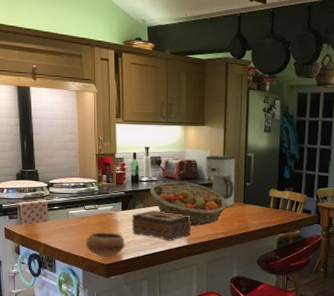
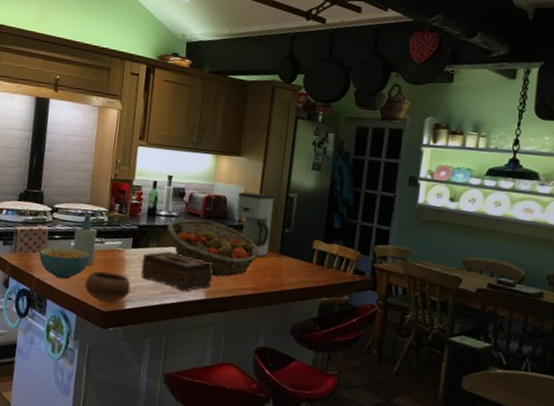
cereal bowl: none [42,216,87,242] -> present [39,247,91,280]
soap bottle: none [71,186,91,229] -> present [72,213,98,266]

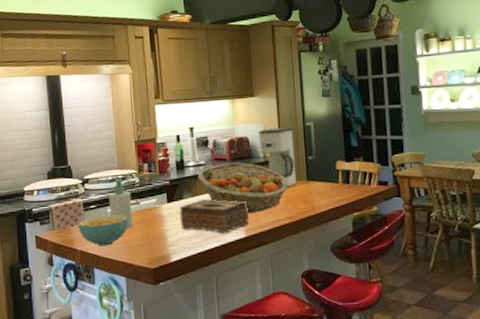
bowl: present [84,270,131,303] -> none [128,230,174,260]

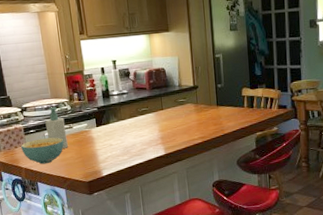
tissue box: present [179,199,250,234] -> none [107,123,168,152]
fruit basket: present [197,162,288,213] -> none [121,90,201,134]
coffee maker: present [258,127,297,188] -> none [173,59,208,113]

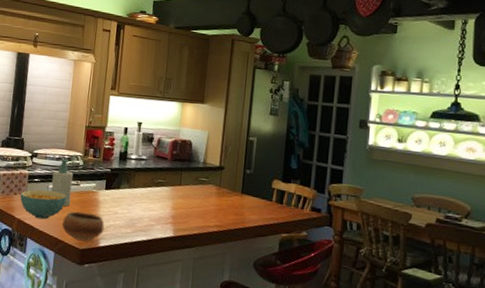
bowl: none [65,149,104,175] -> present [61,211,105,241]

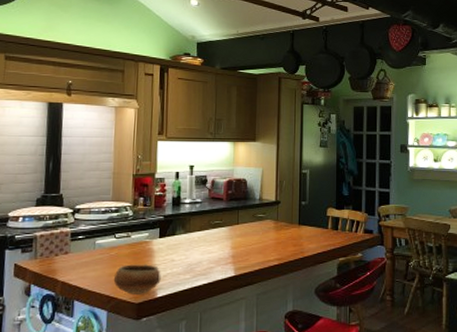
cereal bowl: present [20,189,68,220] -> none [62,246,118,278]
soap bottle: present [51,158,74,207] -> none [98,210,123,261]

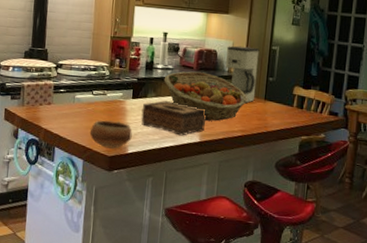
tissue box: none [170,236,240,272] -> present [141,101,207,136]
fruit basket: none [192,203,281,252] -> present [164,71,247,121]
coffee maker: none [255,172,290,231] -> present [225,45,260,104]

